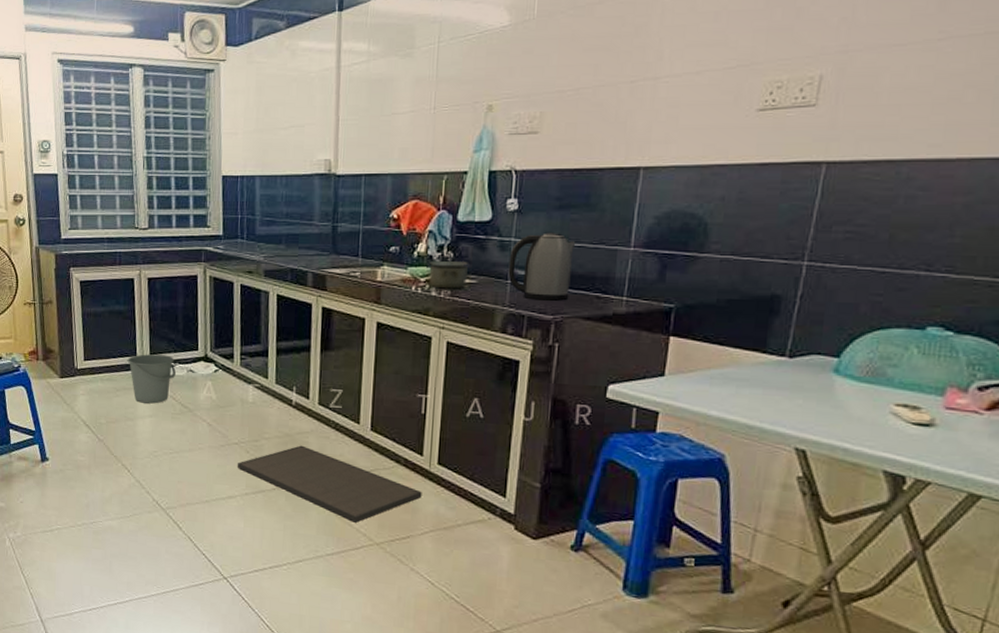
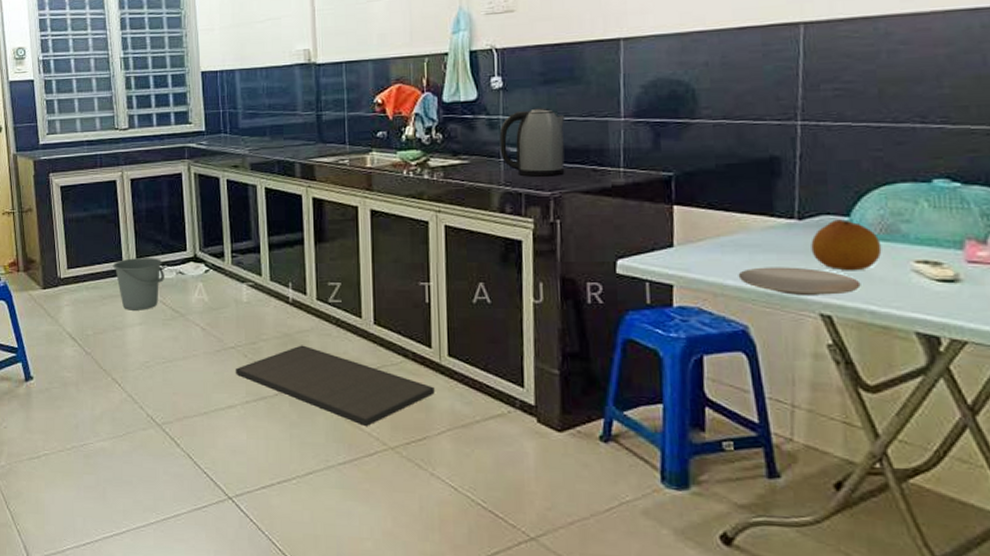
saucepan: present [430,260,468,290] -> none [419,142,459,172]
plate: none [722,400,839,431] -> present [738,267,861,295]
fruit: none [796,360,866,410] -> present [811,219,882,271]

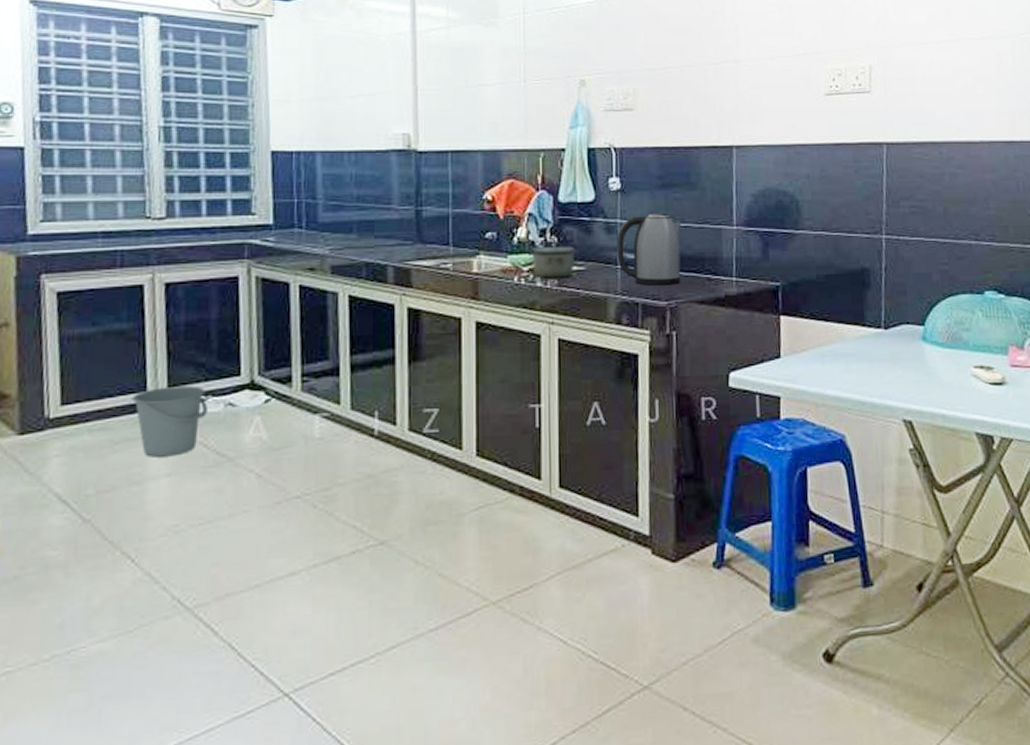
doormat: present [235,345,435,426] -> none [300,487,544,580]
saucepan: none [419,142,459,172] -> present [532,246,574,280]
plate: present [738,267,861,295] -> none [836,375,934,402]
fruit: present [811,219,882,271] -> none [895,328,949,378]

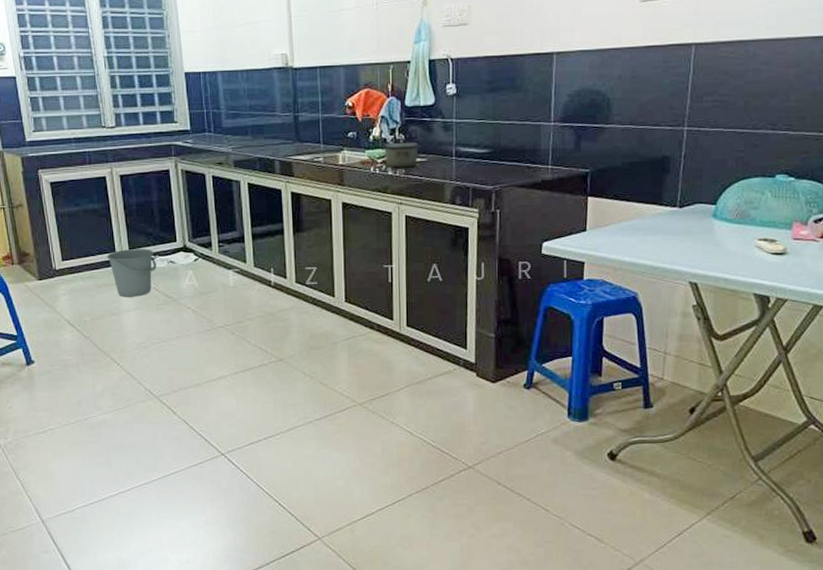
kettle: present [616,213,682,287] -> none [452,112,507,174]

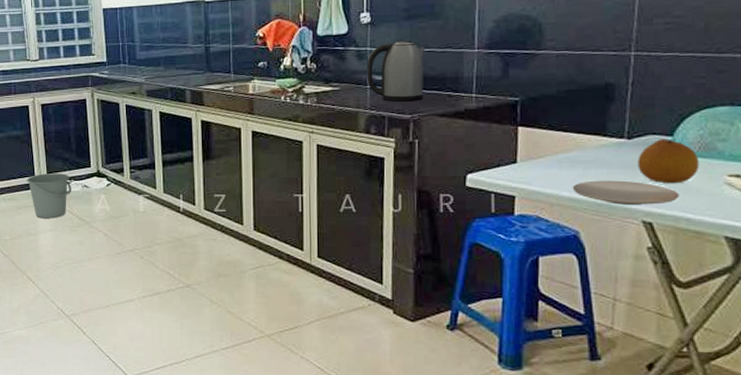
saucepan: present [384,142,418,169] -> none [295,71,330,98]
kettle: none [452,112,507,174] -> present [366,40,426,103]
plate: none [633,245,719,268] -> present [572,180,679,205]
fruit: none [687,207,736,248] -> present [637,139,700,184]

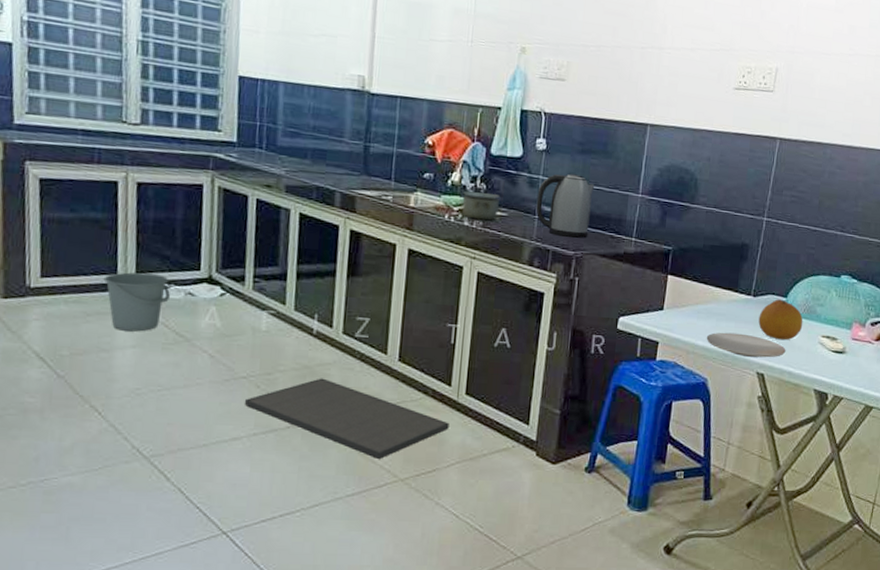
doormat: none [133,248,306,317] -> present [244,378,449,459]
saucepan: none [295,71,330,98] -> present [463,190,500,221]

